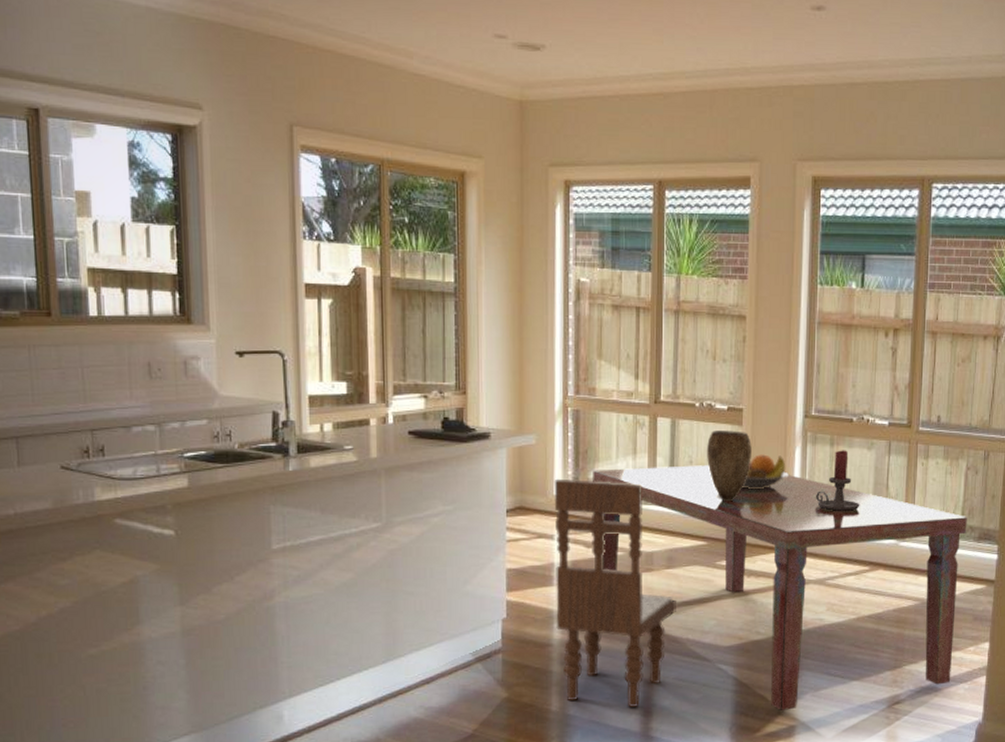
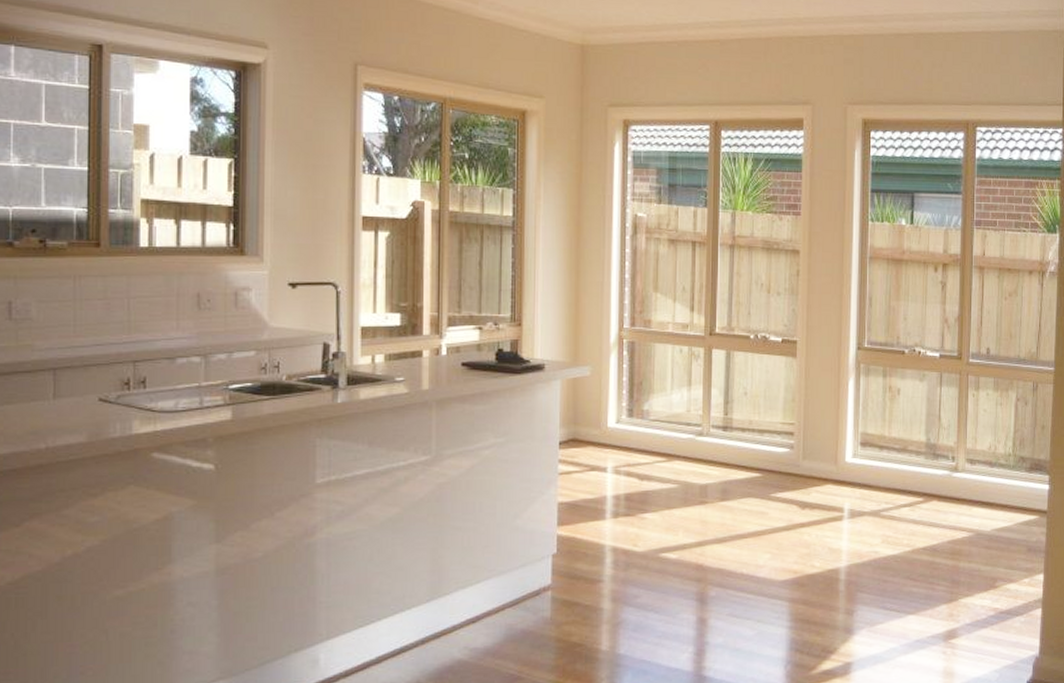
dining chair: present [554,478,676,708] -> none [608,410,730,646]
dining table: present [593,465,967,710] -> none [647,397,1018,647]
vase: present [706,431,753,501] -> none [760,362,807,432]
fruit bowl: present [742,454,790,489] -> none [796,386,844,420]
candle holder: present [816,450,860,512] -> none [870,381,913,443]

